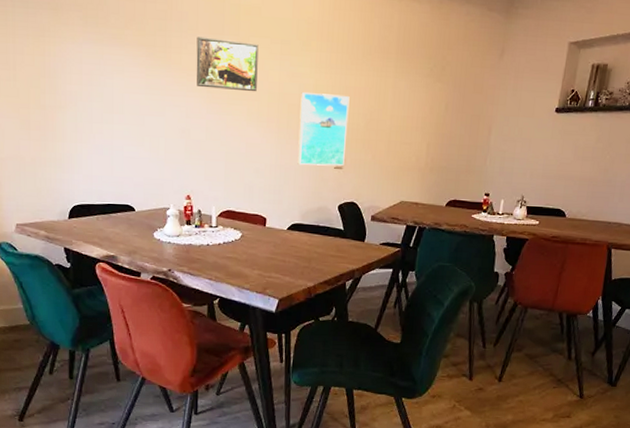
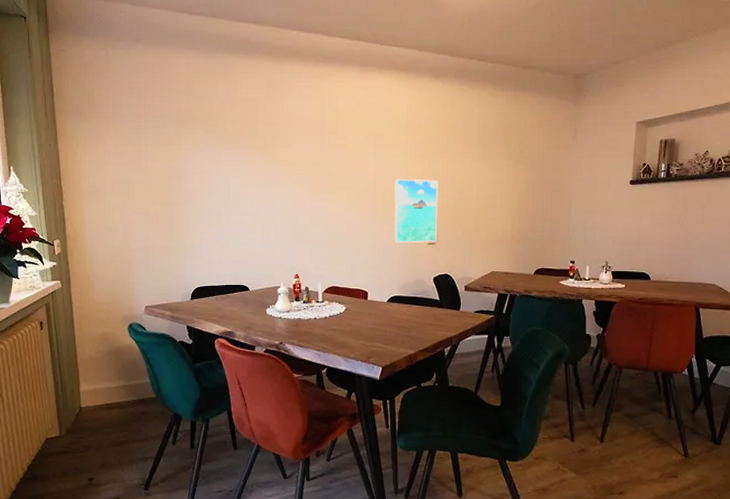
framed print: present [196,36,259,92] -> none [301,137,355,181]

